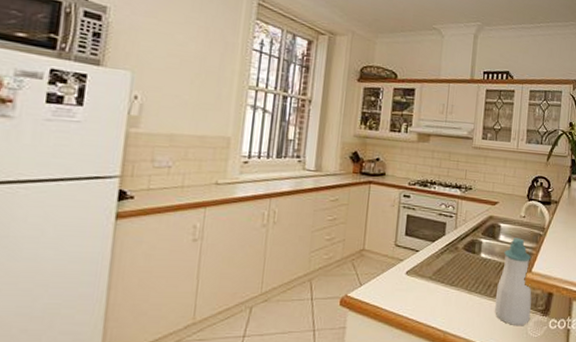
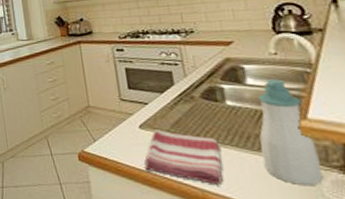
dish towel: none [401,276,467,327] -> present [144,130,223,184]

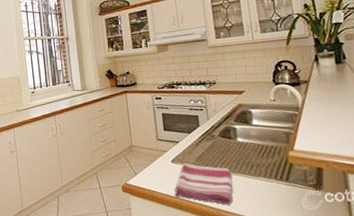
soap bottle: present [258,79,323,185] -> none [260,120,302,201]

